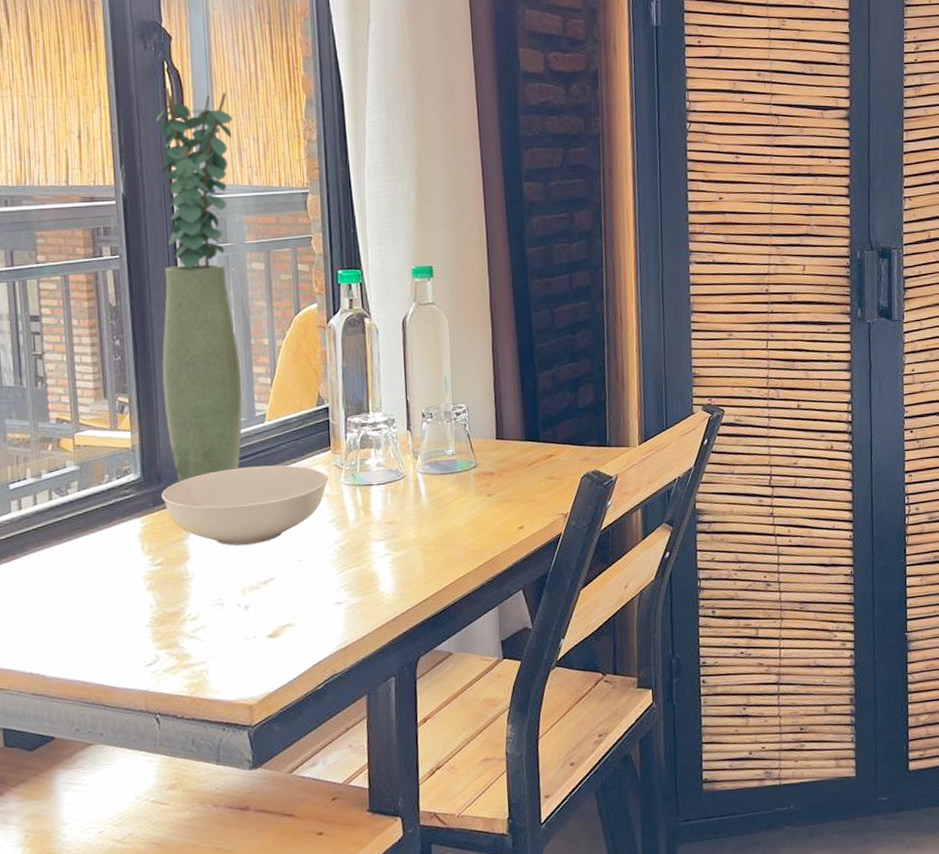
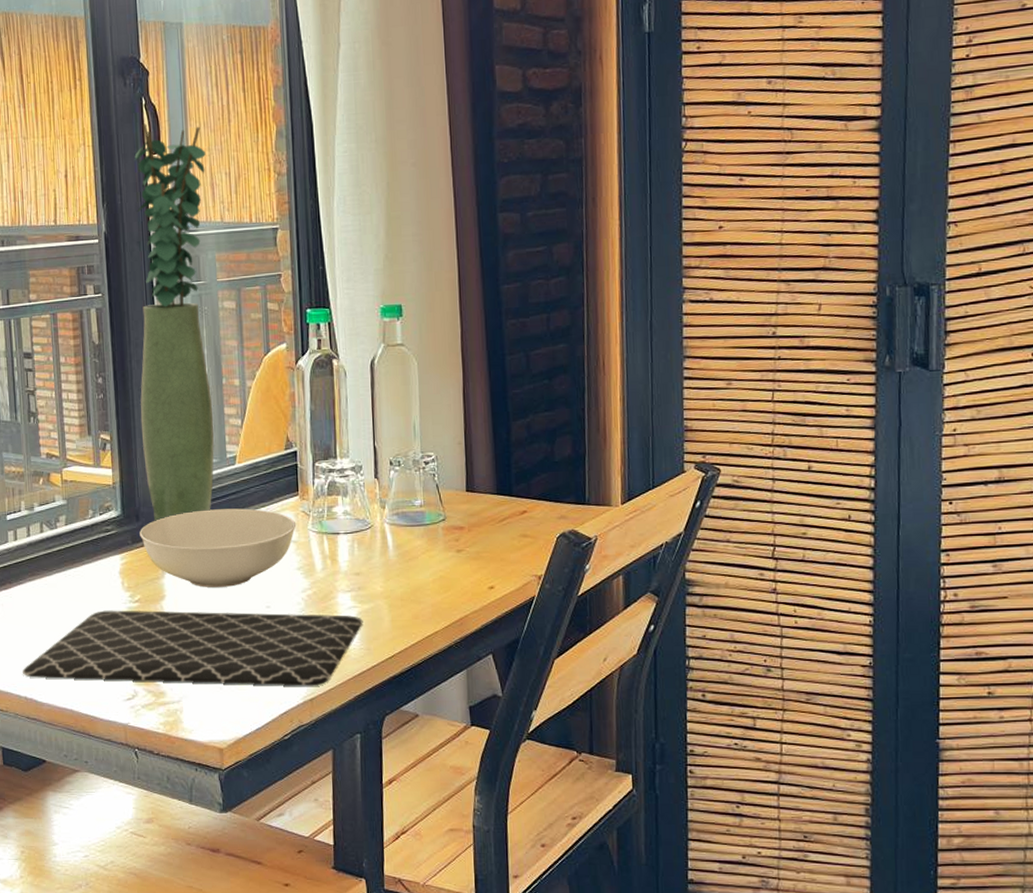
placemat: none [28,563,397,652] -> present [23,610,363,686]

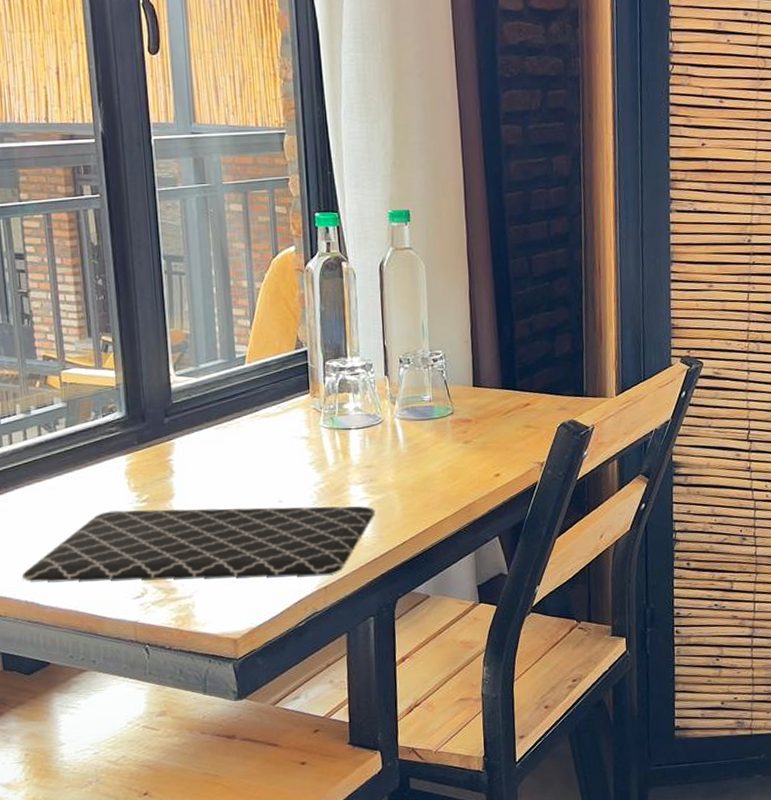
vase: present [134,123,214,521] -> none [132,23,223,421]
bowl: present [139,508,297,587] -> none [146,407,308,485]

